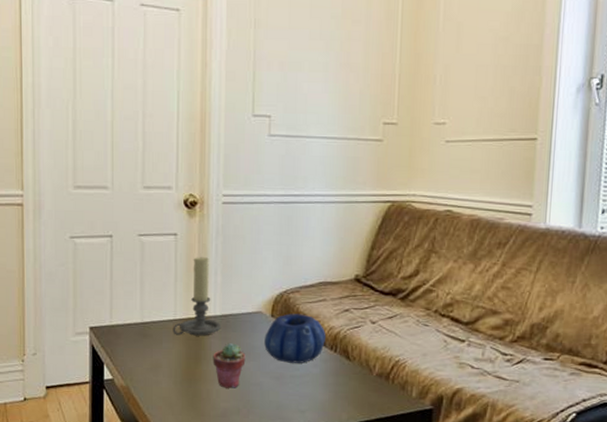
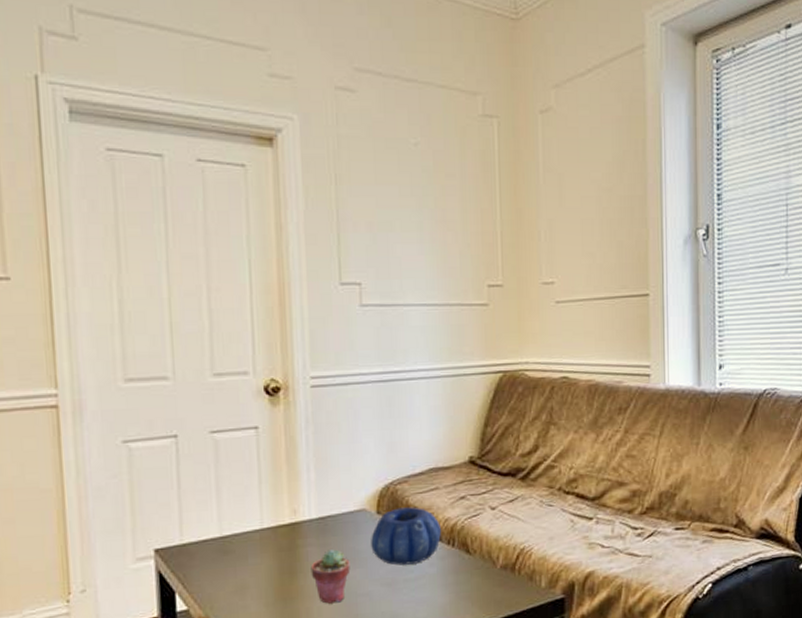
candle holder: present [172,257,222,336] -> none [259,451,319,548]

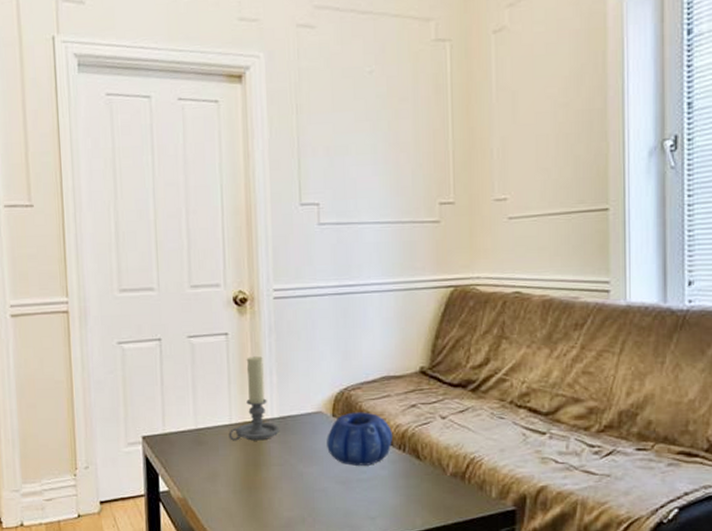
candle holder: none [259,451,319,548] -> present [228,356,280,441]
potted succulent: present [310,549,350,604] -> none [272,447,308,496]

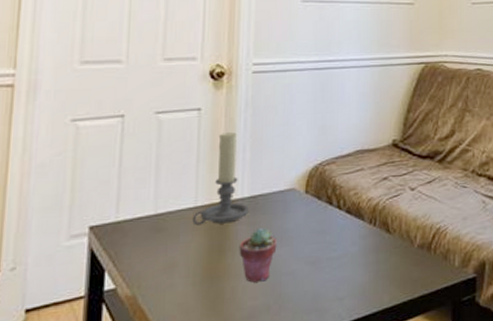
potted succulent: none [272,447,308,496] -> present [239,228,277,283]
decorative bowl: present [327,412,392,466] -> none [298,187,364,244]

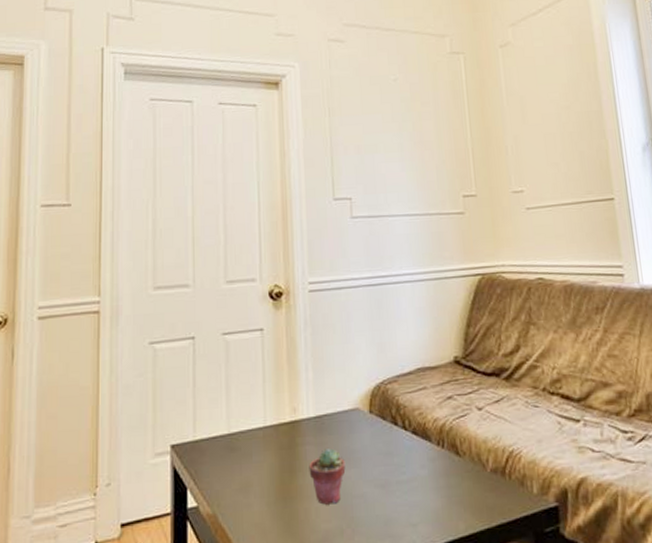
candle holder: present [192,132,250,226] -> none [263,352,317,445]

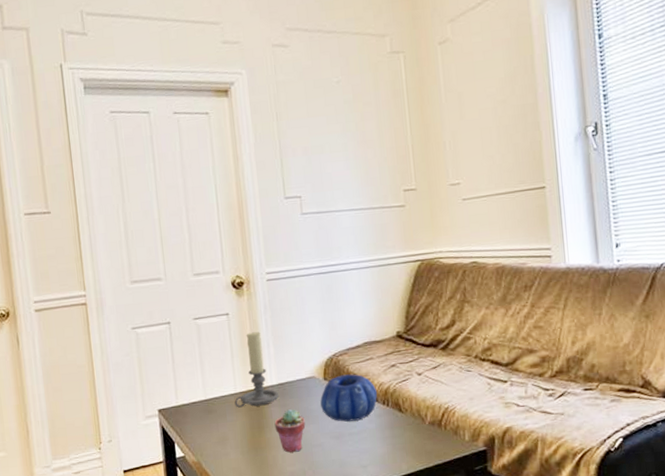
candle holder: none [263,352,317,445] -> present [234,332,280,408]
decorative bowl: none [364,406,431,466] -> present [320,374,377,422]

